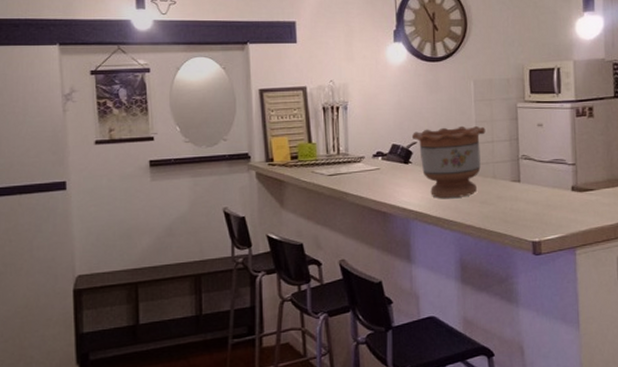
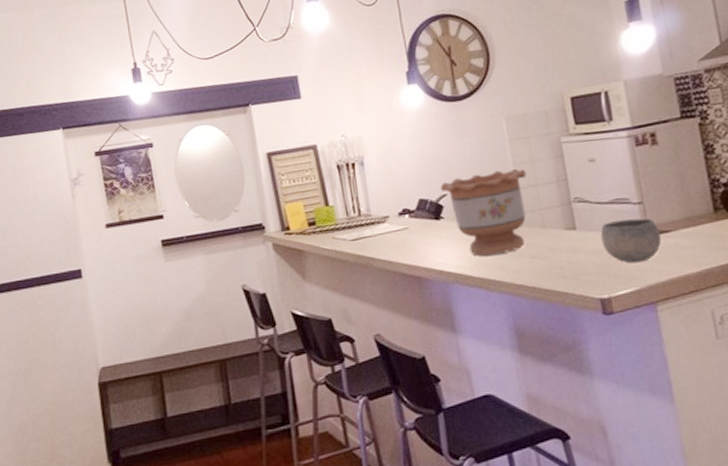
bowl: none [539,177,587,214] -> present [600,218,662,263]

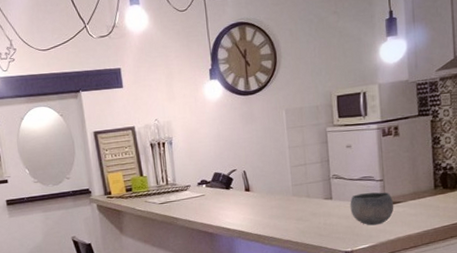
flower pot: present [440,168,527,256] -> none [231,151,299,218]

